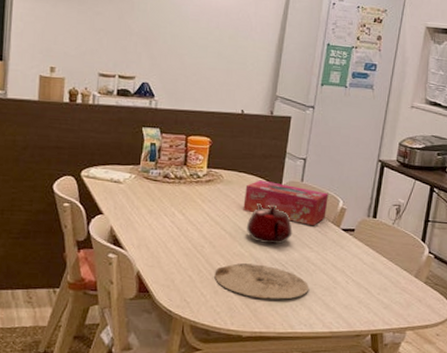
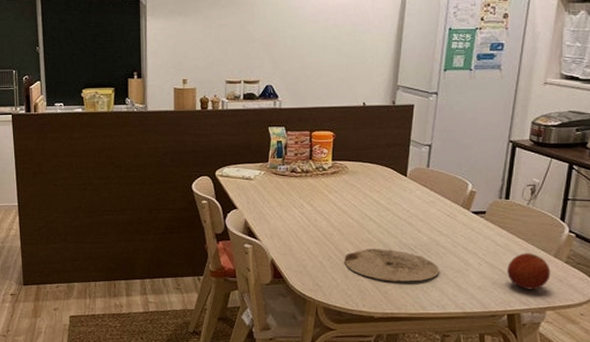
tissue box: present [243,180,328,226] -> none [369,168,456,211]
teapot: present [246,202,293,245] -> none [373,190,420,230]
fruit: none [372,272,411,310] -> present [507,253,551,290]

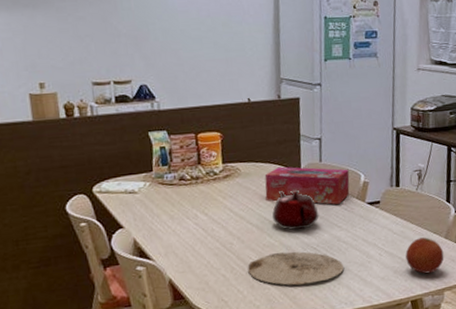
tissue box: none [369,168,456,211] -> present [264,166,350,205]
teapot: none [373,190,420,230] -> present [272,189,319,231]

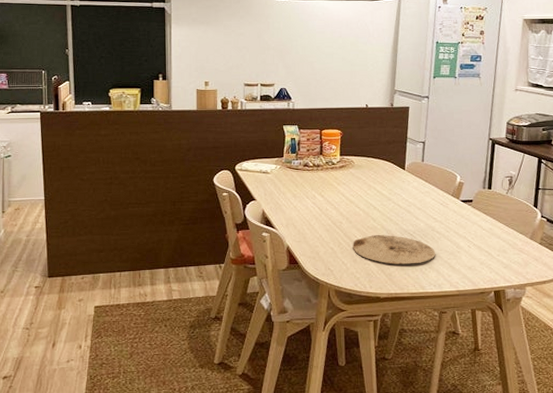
tissue box: present [264,166,350,205] -> none [373,163,447,200]
teapot: present [272,189,319,231] -> none [377,182,418,218]
fruit: present [405,237,444,274] -> none [492,236,528,269]

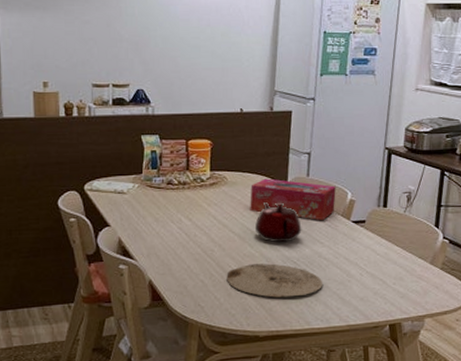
tissue box: none [373,163,447,200] -> present [250,178,336,221]
teapot: none [377,182,418,218] -> present [254,201,302,243]

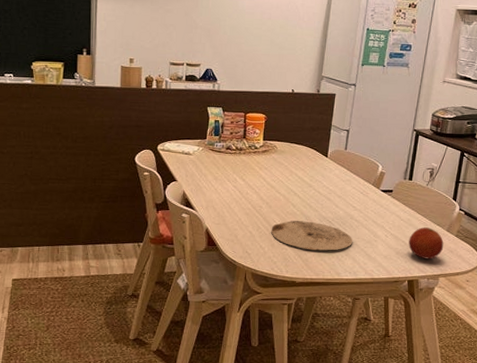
tissue box: present [250,178,336,221] -> none [295,149,369,188]
teapot: present [254,201,302,243] -> none [297,168,338,205]
fruit: none [387,261,428,299] -> present [409,227,444,260]

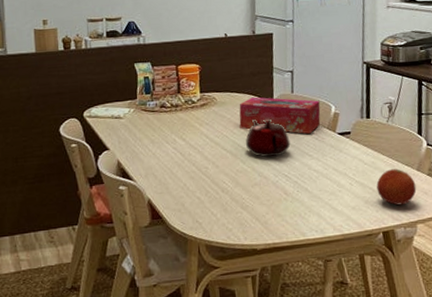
plate: present [271,221,353,251] -> none [221,177,315,211]
tissue box: none [295,149,369,188] -> present [239,97,321,135]
teapot: none [297,168,338,205] -> present [245,118,291,158]

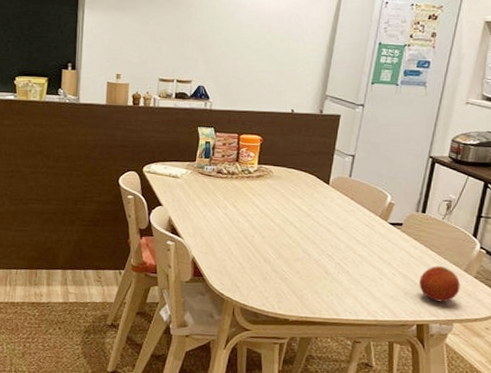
tissue box: present [239,97,321,135] -> none [291,175,377,220]
teapot: present [245,118,291,158] -> none [294,196,340,237]

